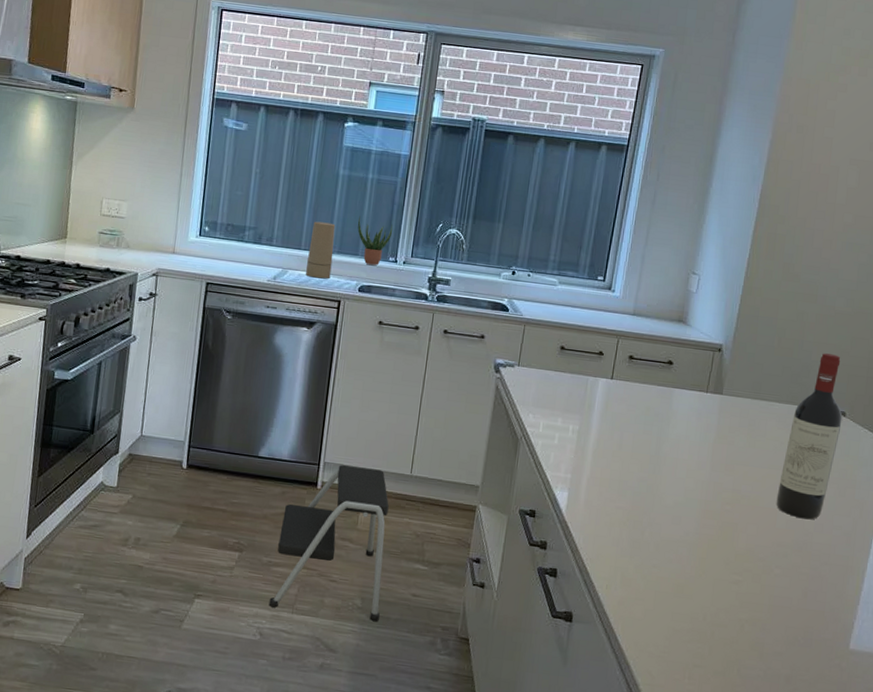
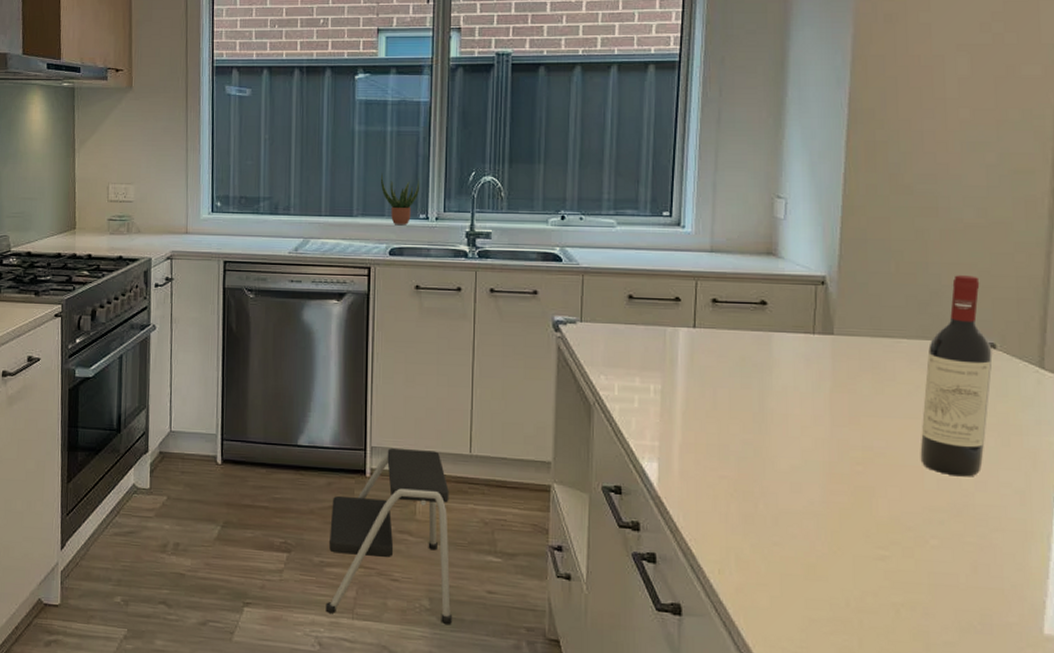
canister: present [306,221,336,279] -> none [330,184,357,245]

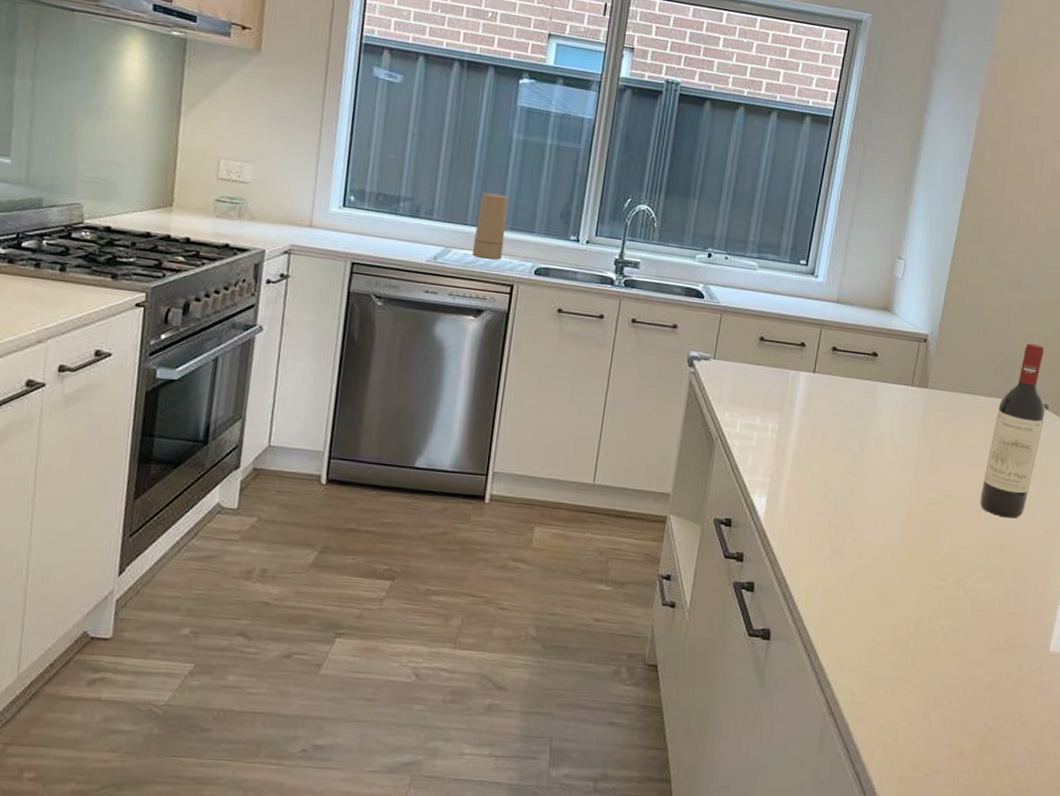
step stool: present [325,447,452,625] -> none [426,474,569,653]
canister: none [330,184,357,245] -> present [472,192,508,260]
potted plant: present [381,173,420,226] -> none [534,187,575,245]

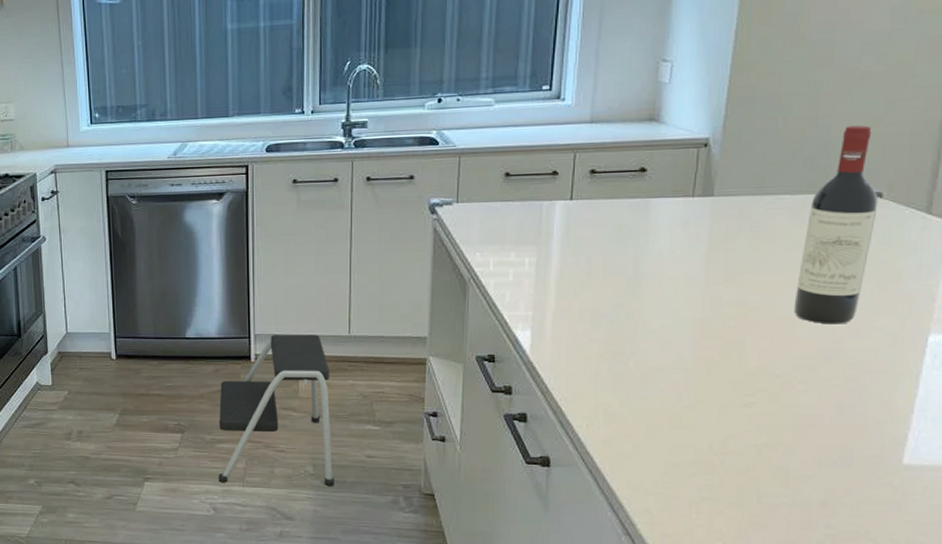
step stool: none [426,474,569,653] -> present [218,333,334,487]
canister: present [472,192,508,260] -> none [206,84,234,146]

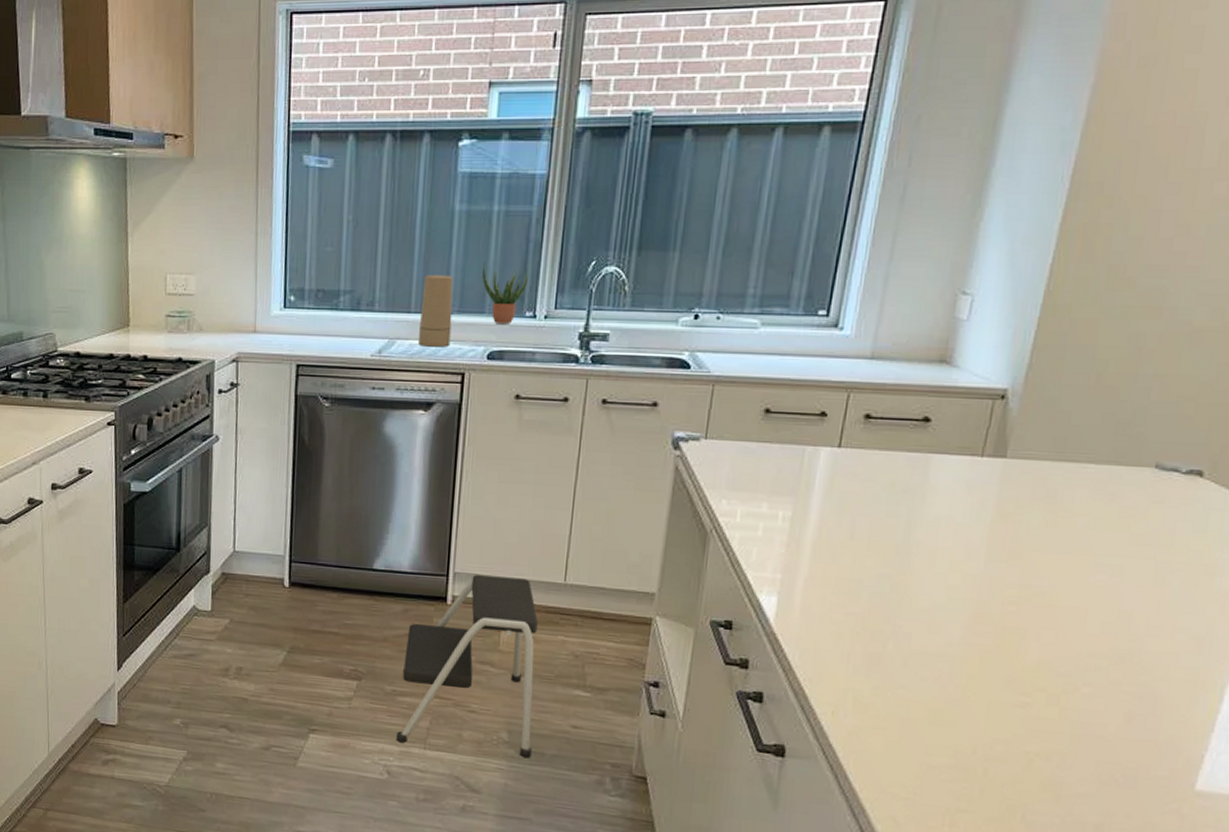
canister: none [206,84,234,146] -> present [419,275,453,347]
potted plant: none [256,70,295,122] -> present [482,262,529,325]
wine bottle: present [794,125,878,325] -> none [1086,390,1199,621]

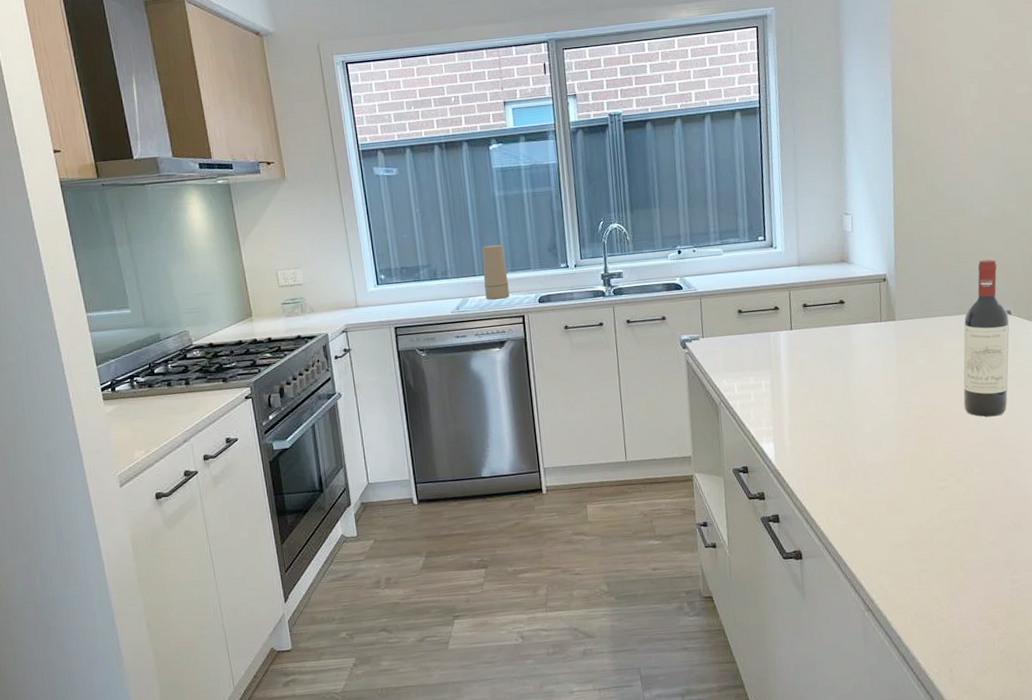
step stool: present [396,574,538,758] -> none [517,463,627,611]
potted plant: present [482,262,529,325] -> none [523,231,558,276]
wine bottle: none [1086,390,1199,621] -> present [963,259,1010,417]

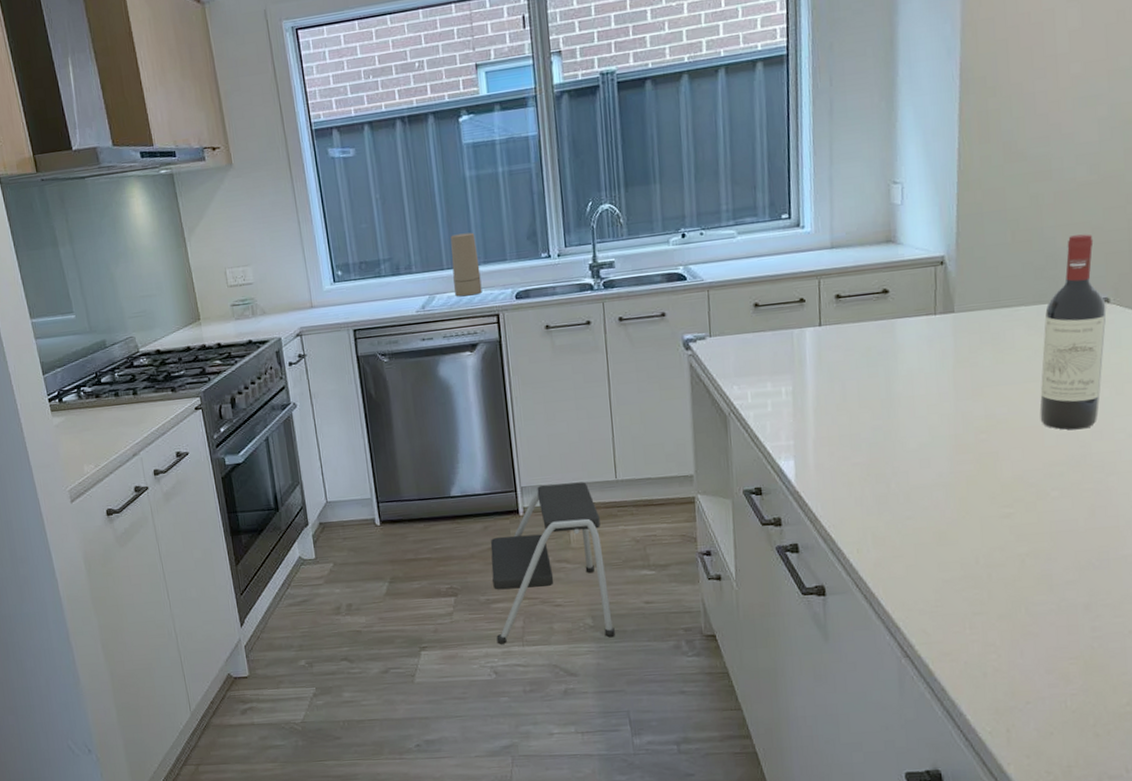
step stool: none [517,463,627,611] -> present [490,482,615,644]

